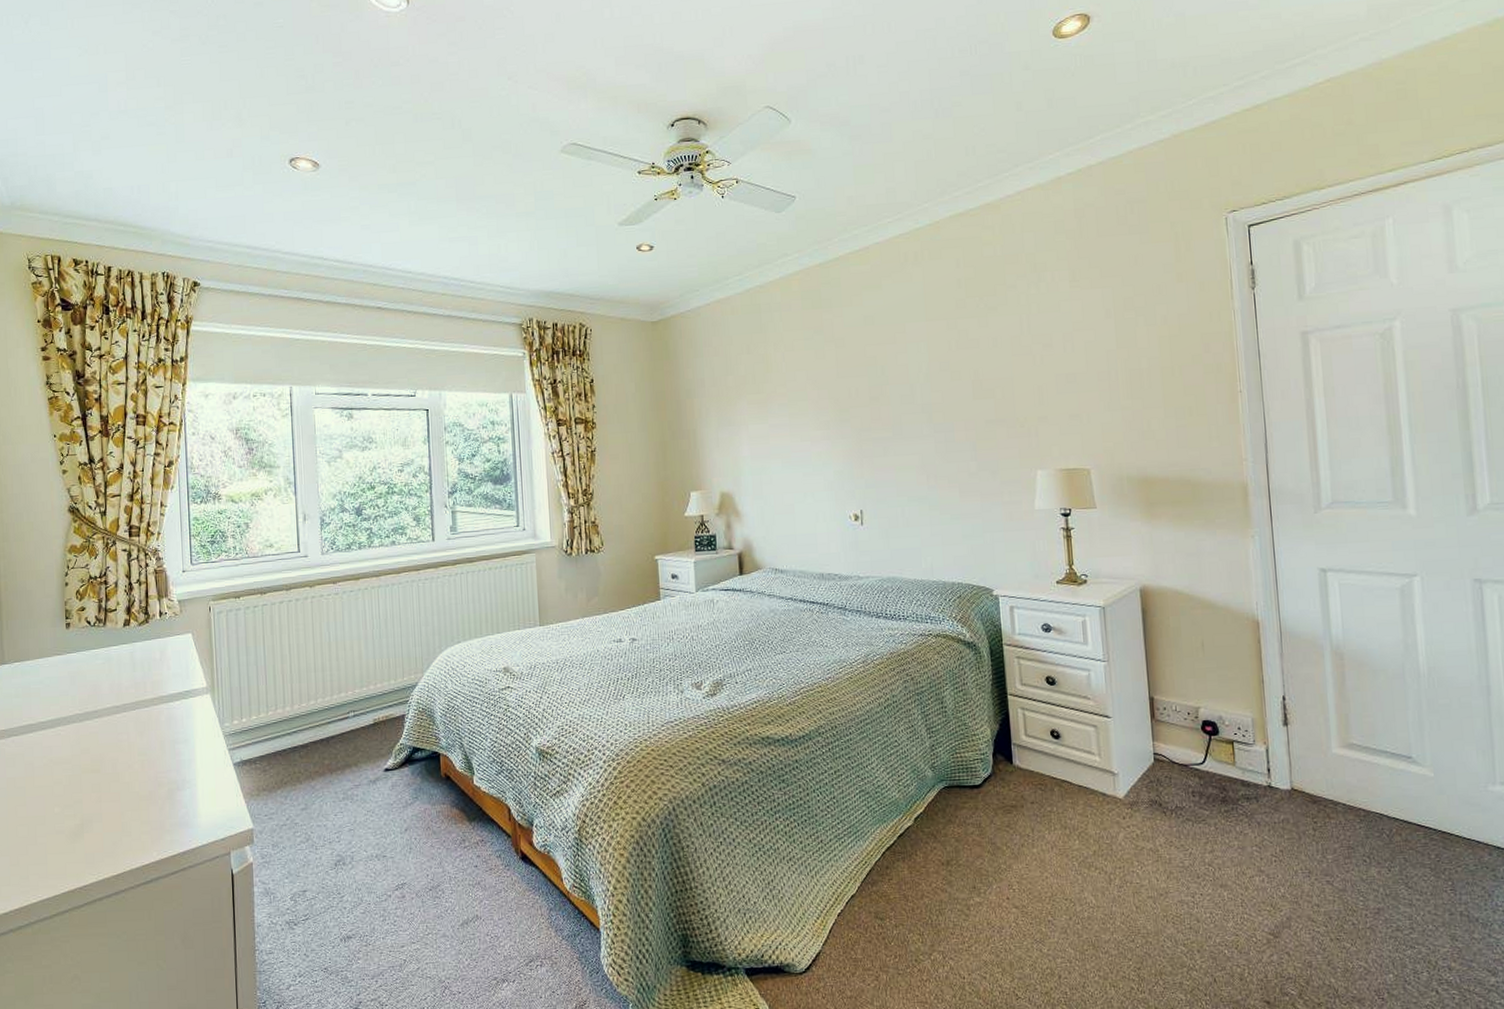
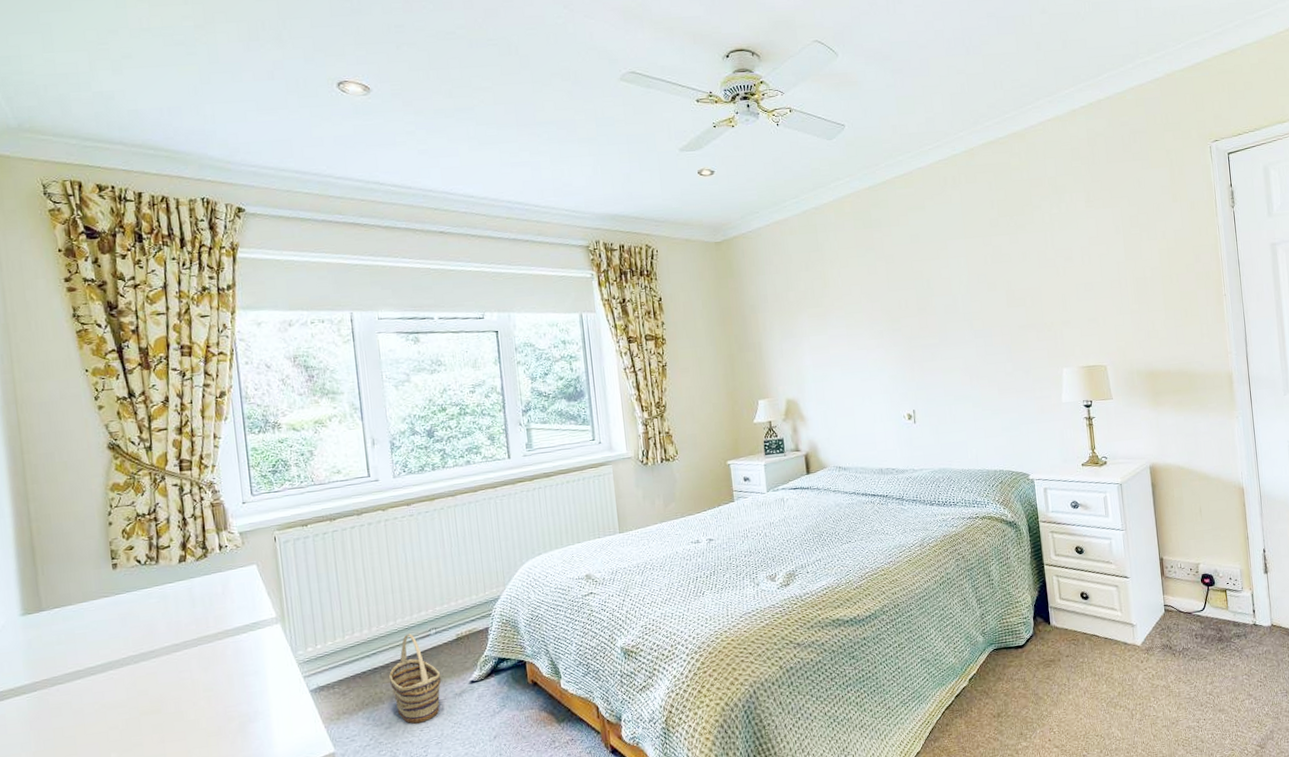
basket: none [308,714,357,808] -> present [389,633,442,724]

